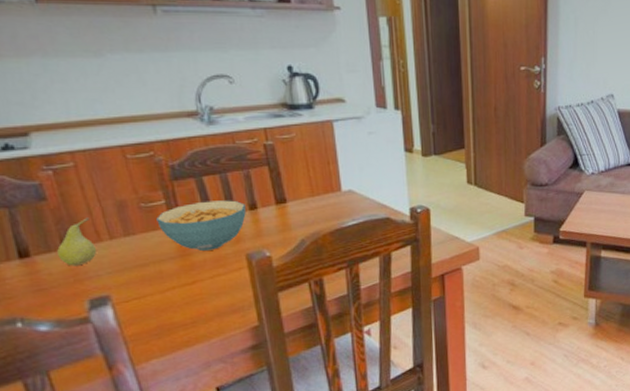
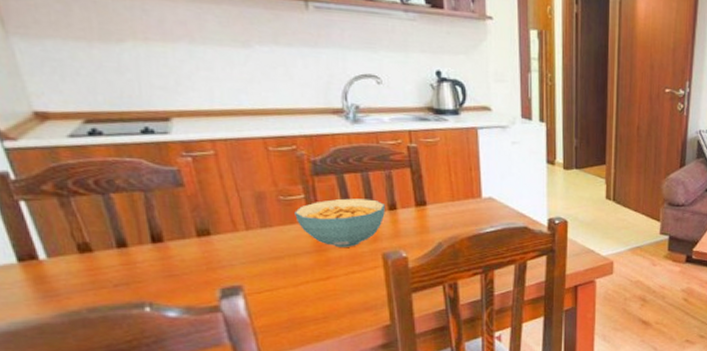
fruit: present [57,217,97,266] -> none [191,207,232,254]

